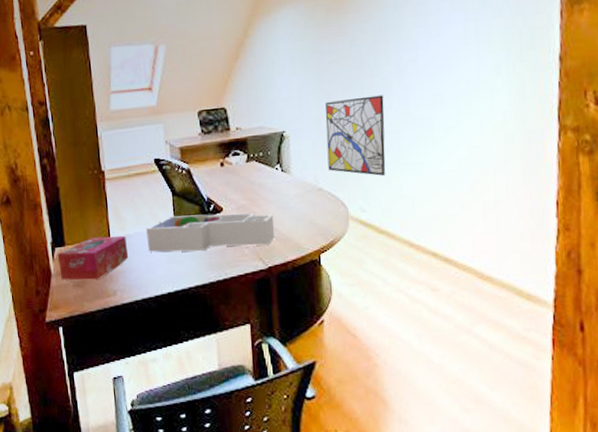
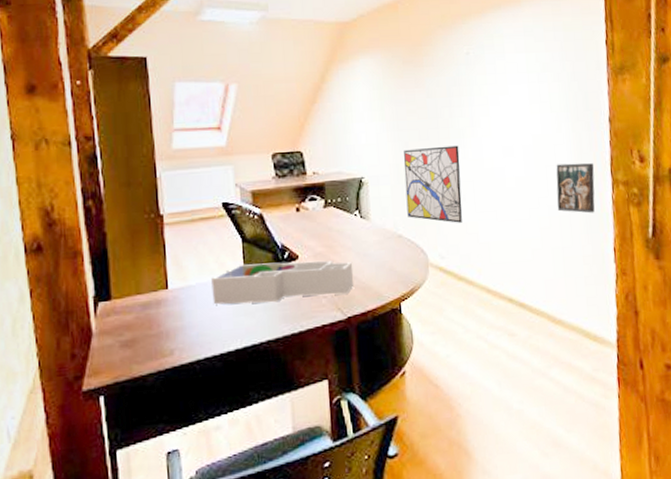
tissue box: present [58,235,129,280] -> none [102,287,190,340]
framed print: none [491,108,538,164] -> present [556,163,595,213]

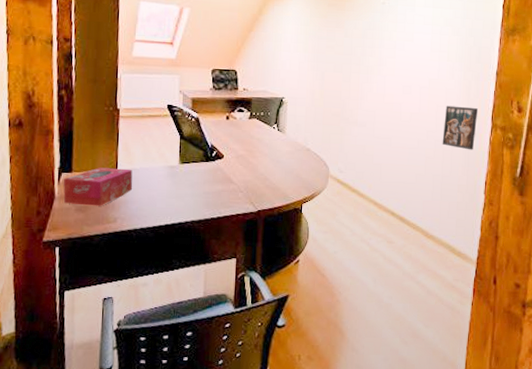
tissue box: none [102,287,190,340] -> present [63,167,133,206]
desk organizer: present [211,260,354,305] -> none [152,157,267,191]
wall art: present [403,145,462,223] -> none [316,78,366,145]

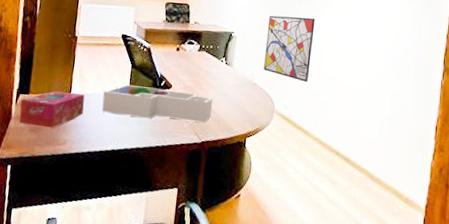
desk organizer: none [152,157,267,191] -> present [101,85,213,123]
wall art: none [316,78,366,145] -> present [263,15,315,82]
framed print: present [442,105,478,150] -> none [391,47,430,94]

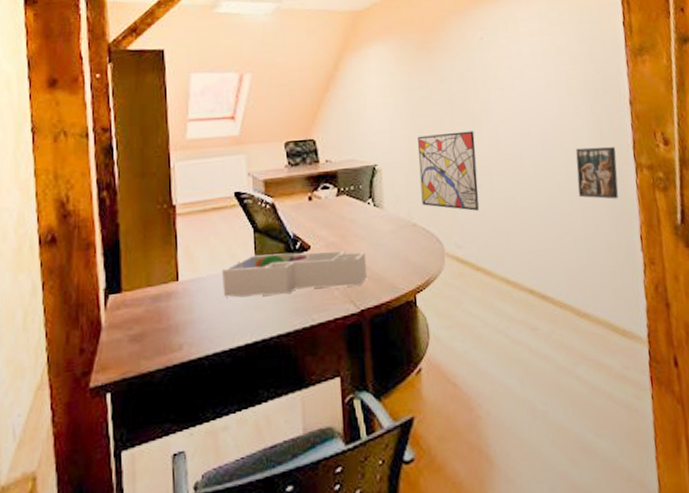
tissue box: present [19,91,85,128] -> none [112,279,200,334]
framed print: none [391,47,430,94] -> present [575,146,619,199]

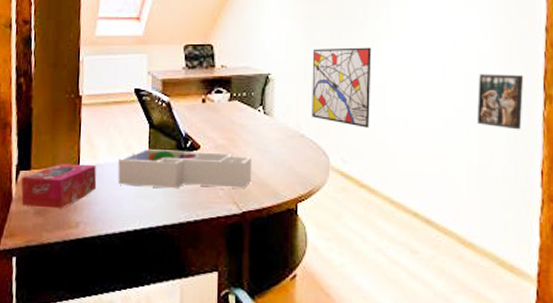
tissue box: none [112,279,200,334] -> present [21,163,97,209]

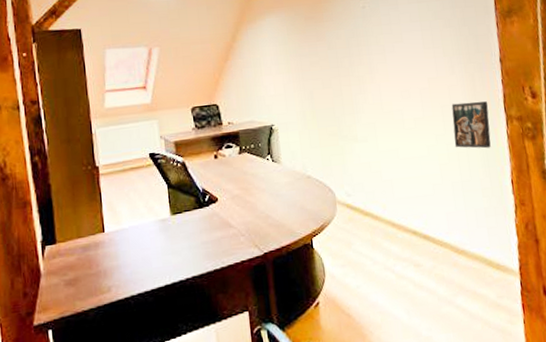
tissue box: present [21,163,97,209] -> none [48,230,124,280]
desk organizer: present [118,149,252,189] -> none [142,202,269,245]
wall art: present [312,47,372,128] -> none [309,91,366,163]

